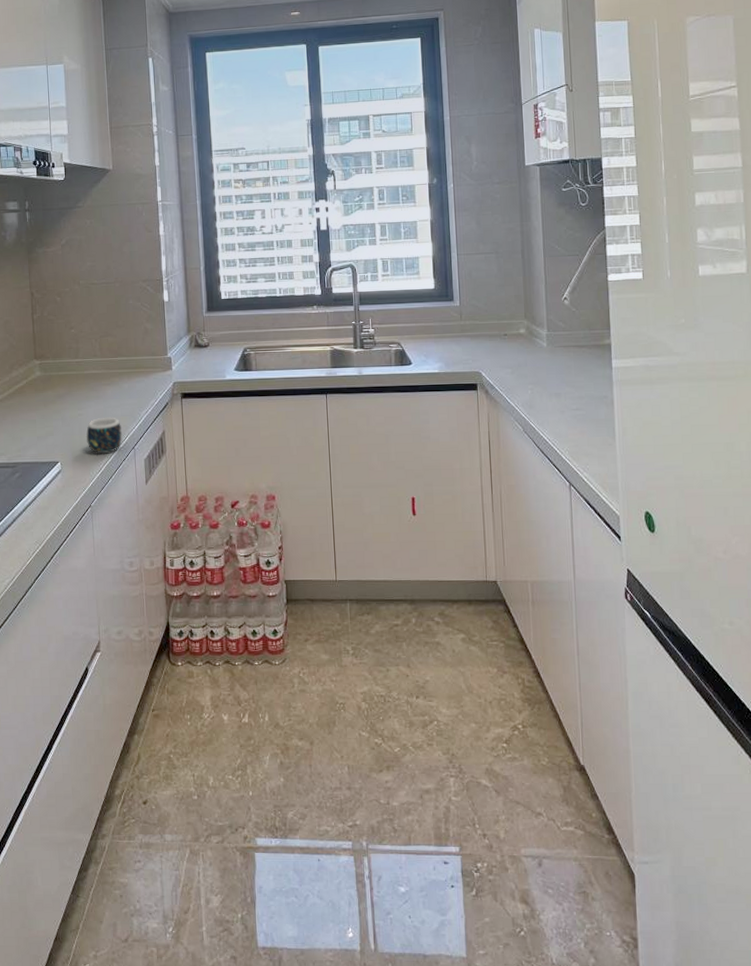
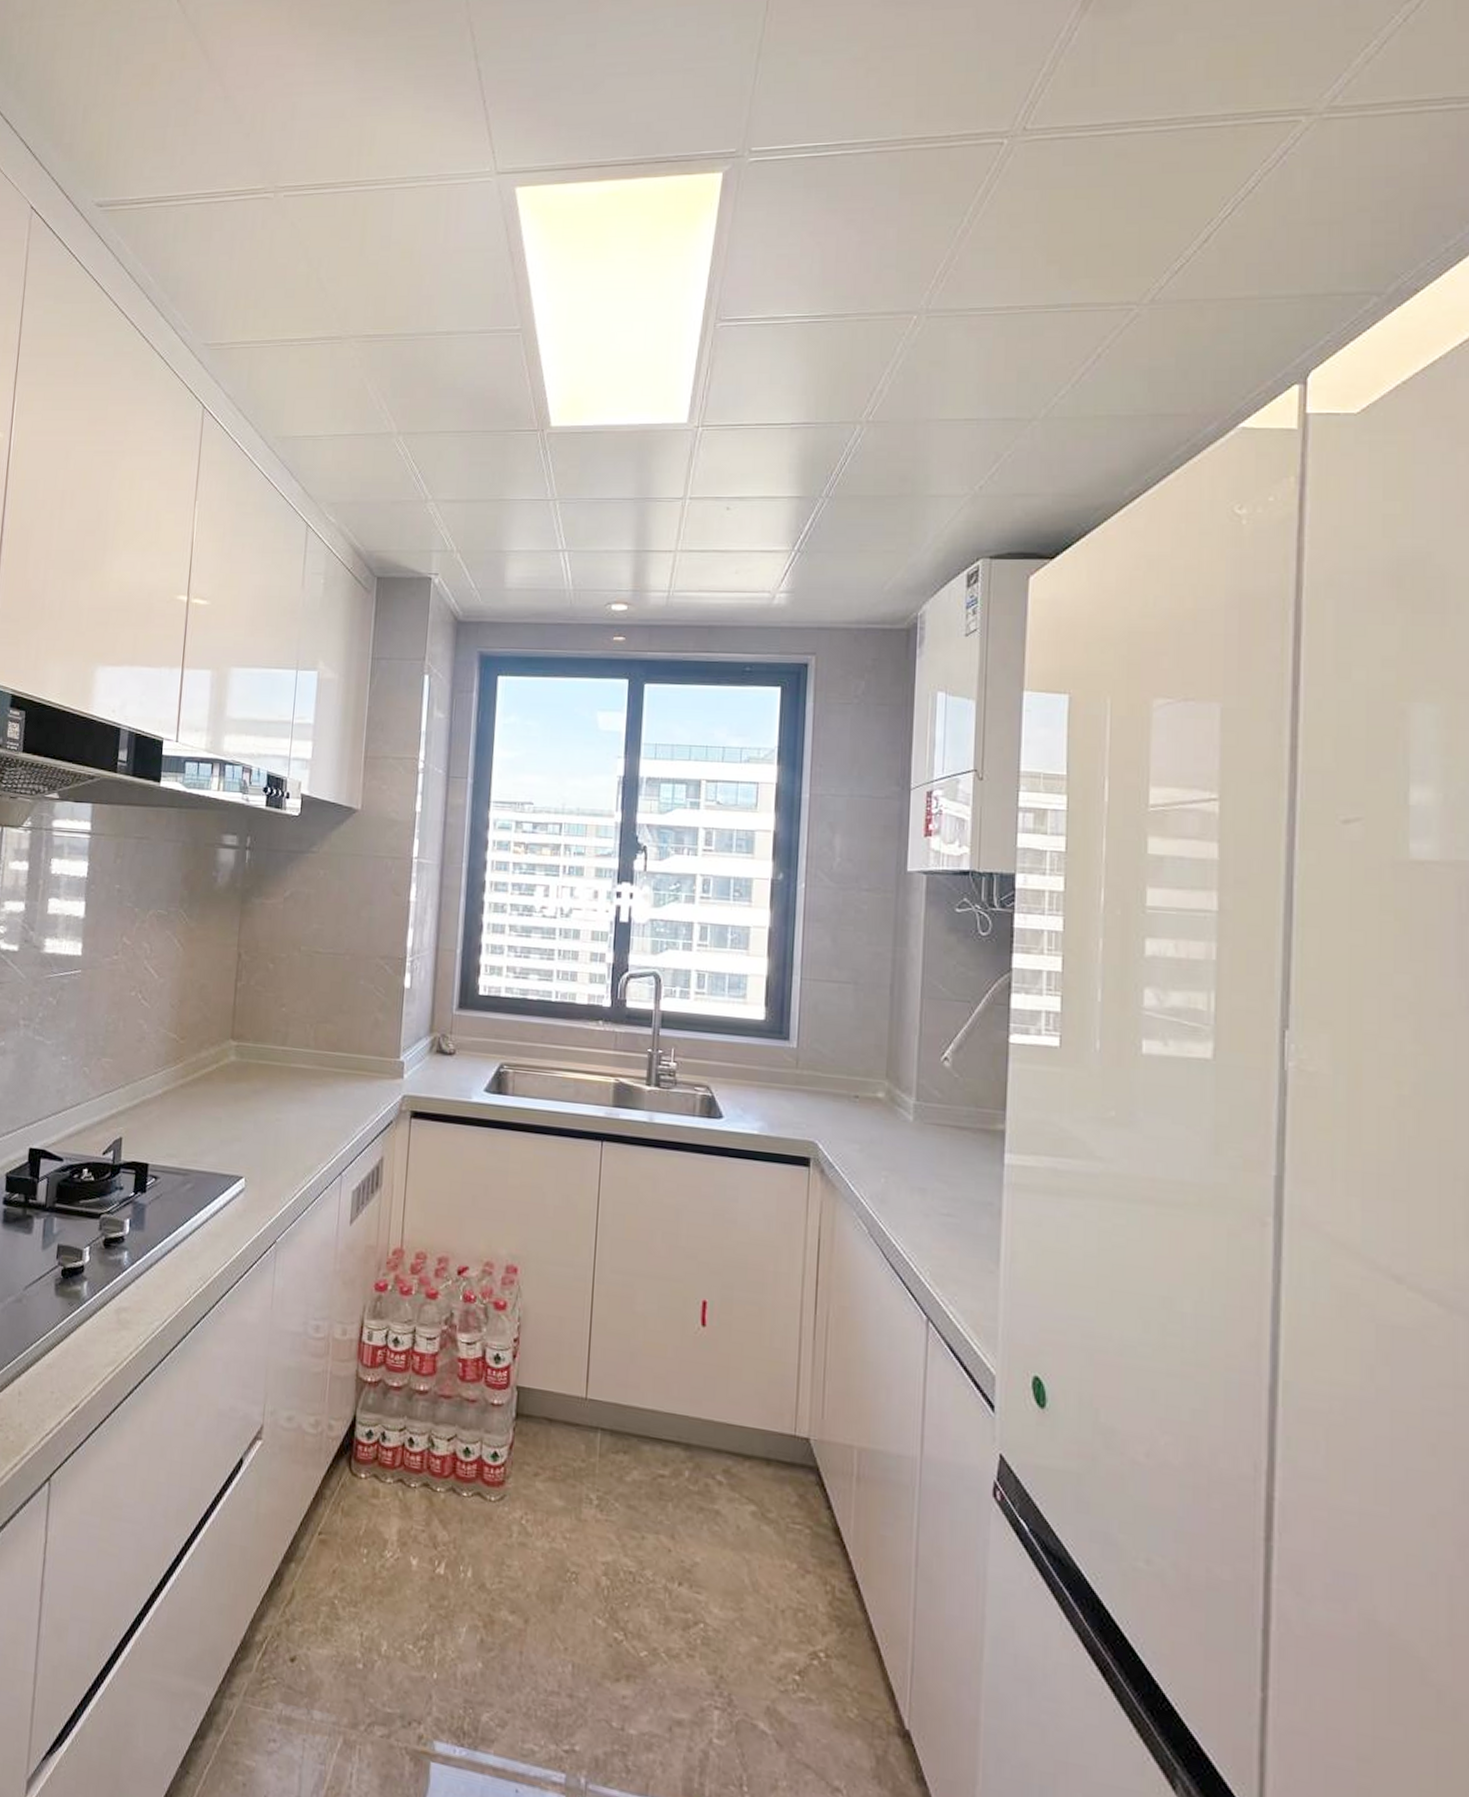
mug: present [86,418,123,454] -> none [282,1128,329,1176]

